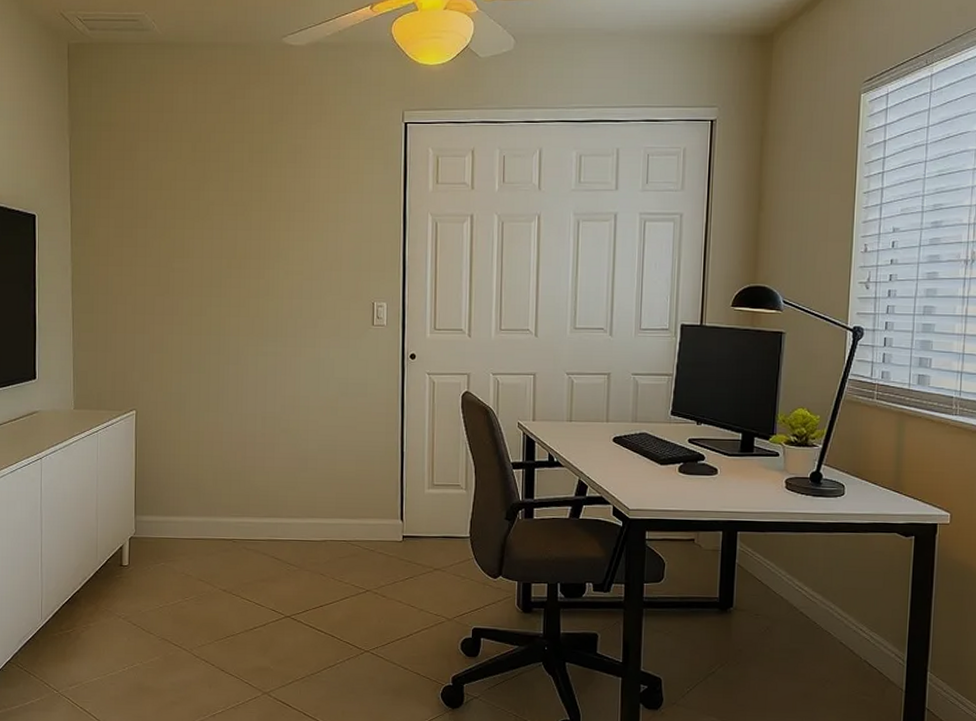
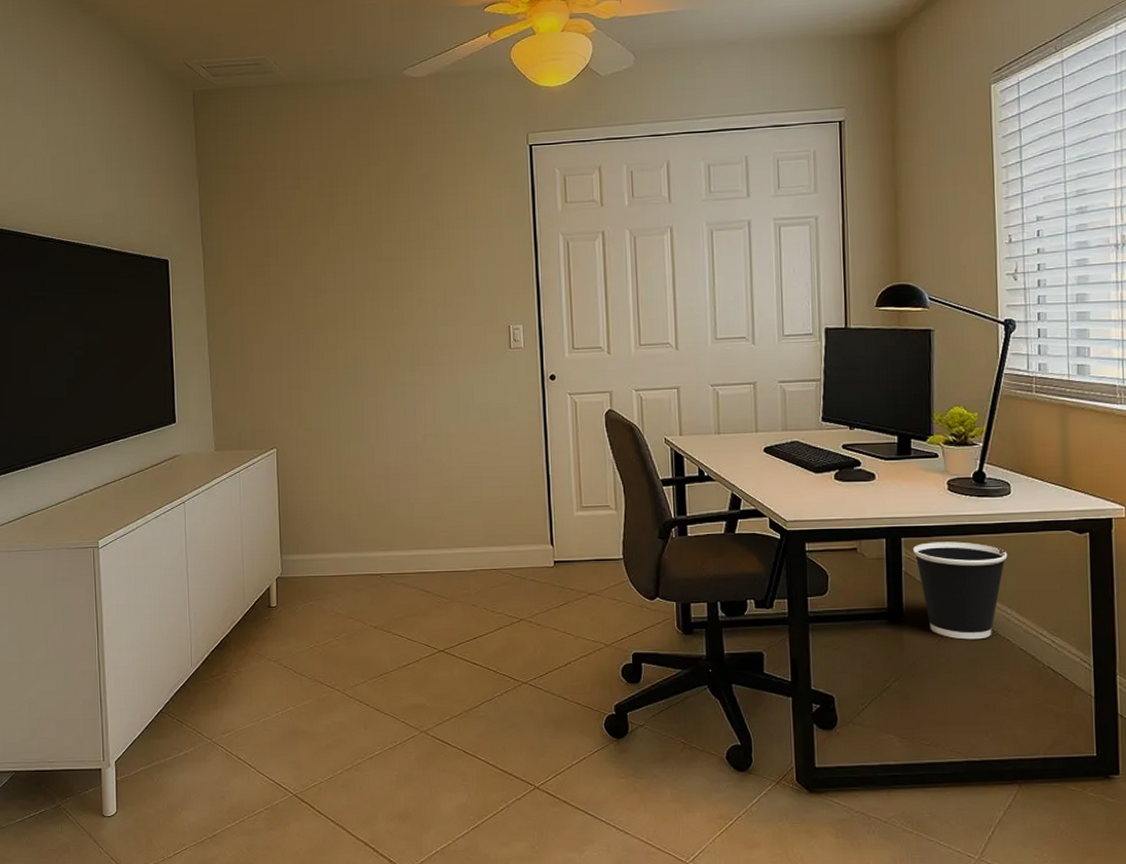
wastebasket: none [748,537,836,632] -> present [913,542,1008,640]

